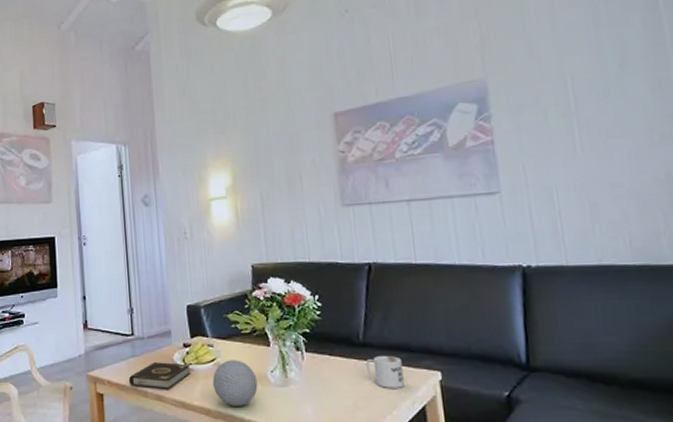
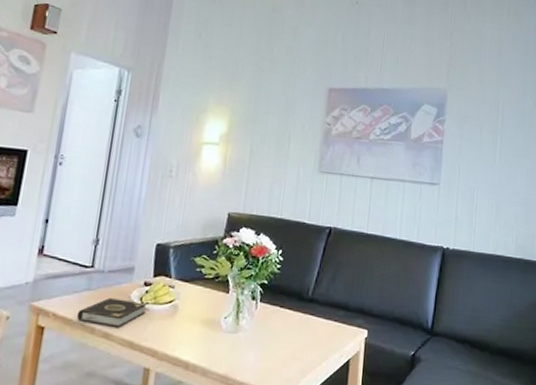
decorative ball: present [212,360,258,406] -> none [165,303,210,350]
mug: present [365,356,404,388] -> none [308,312,339,342]

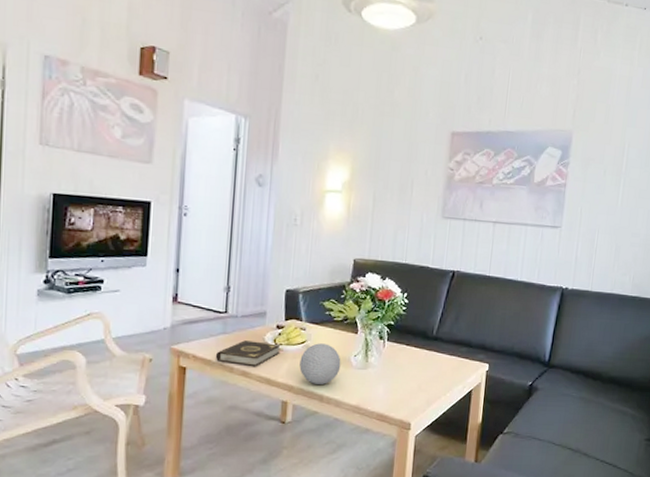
decorative ball: none [165,303,210,350] -> present [299,343,341,384]

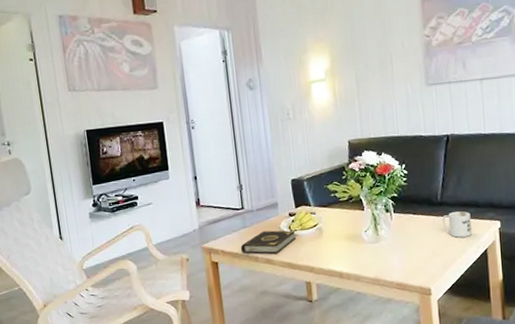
decorative ball: present [299,343,341,384] -> none [315,224,354,263]
mug: none [433,349,462,375] -> present [442,211,472,238]

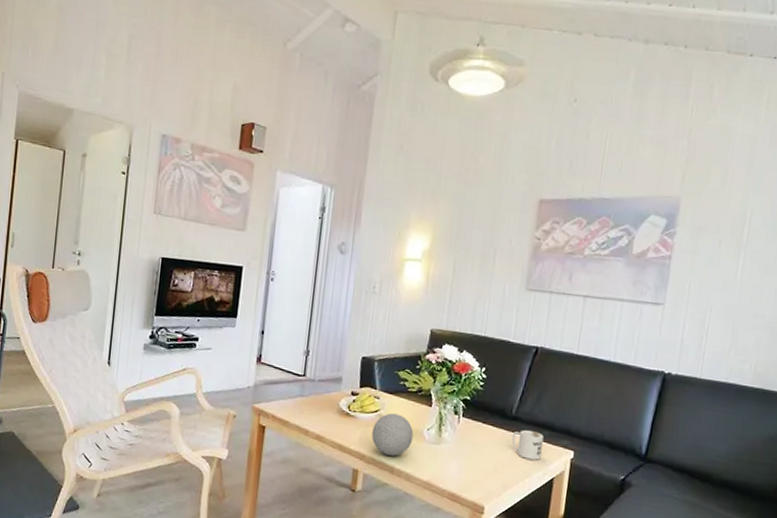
book: present [240,230,297,254] -> none [292,404,355,432]
decorative ball: none [315,224,354,263] -> present [372,413,414,456]

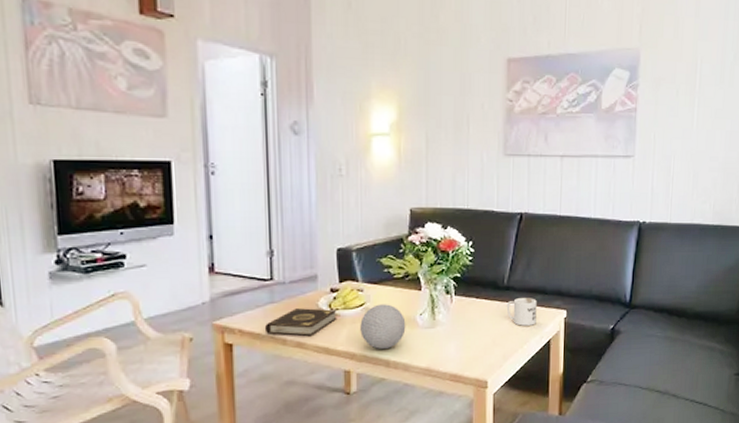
book: none [292,404,355,432] -> present [264,308,337,337]

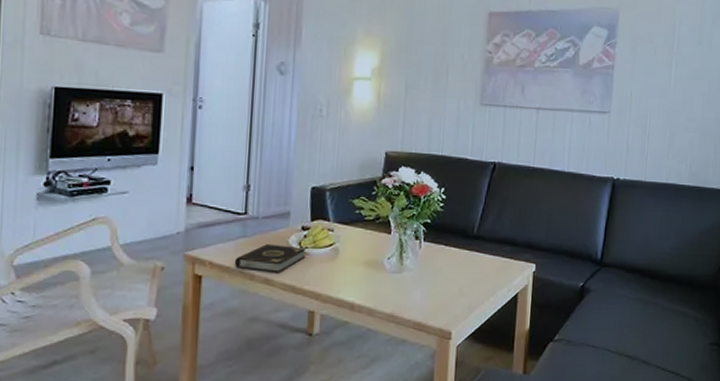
decorative ball: present [360,304,406,349] -> none [327,245,373,291]
mug: present [506,298,537,326] -> none [475,248,506,277]

